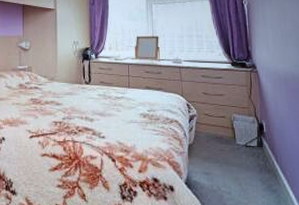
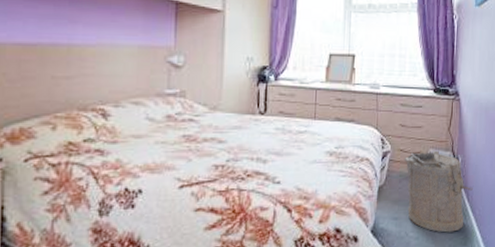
laundry hamper: none [209,115,281,190] -> present [404,150,473,233]

